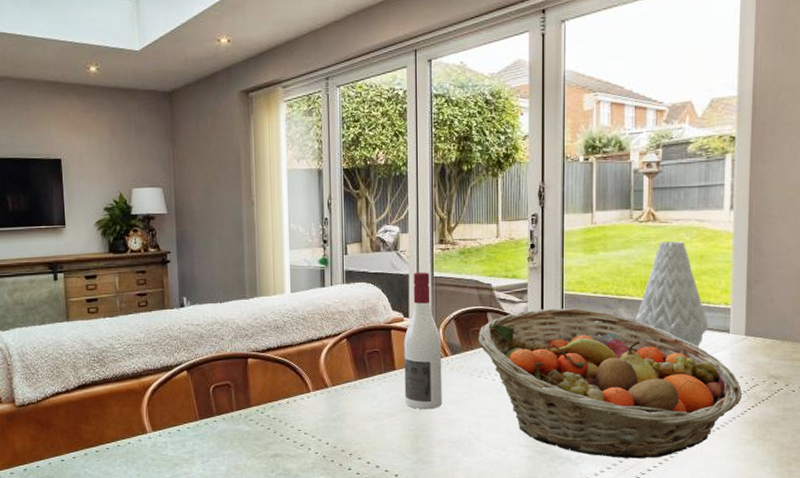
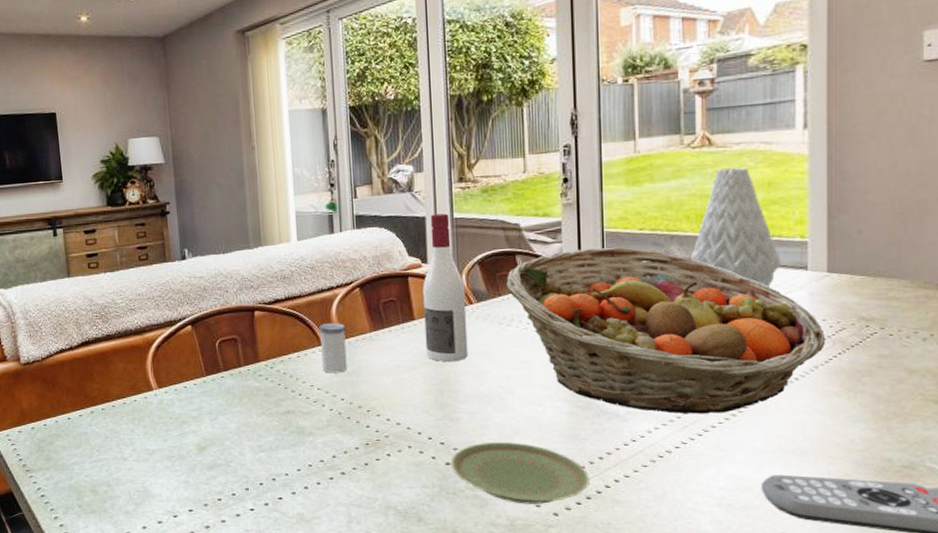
salt shaker: none [308,370,333,419] -> present [318,322,347,373]

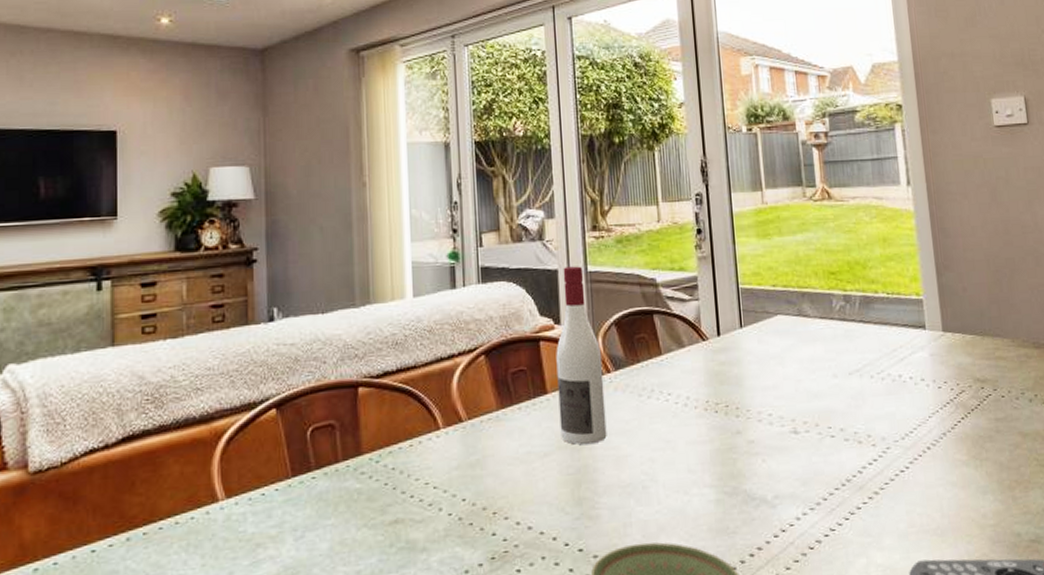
salt shaker: present [318,322,347,373] -> none [436,399,470,466]
fruit basket: present [507,247,825,414] -> none [645,305,949,495]
vase: present [690,167,781,288] -> none [821,222,903,349]

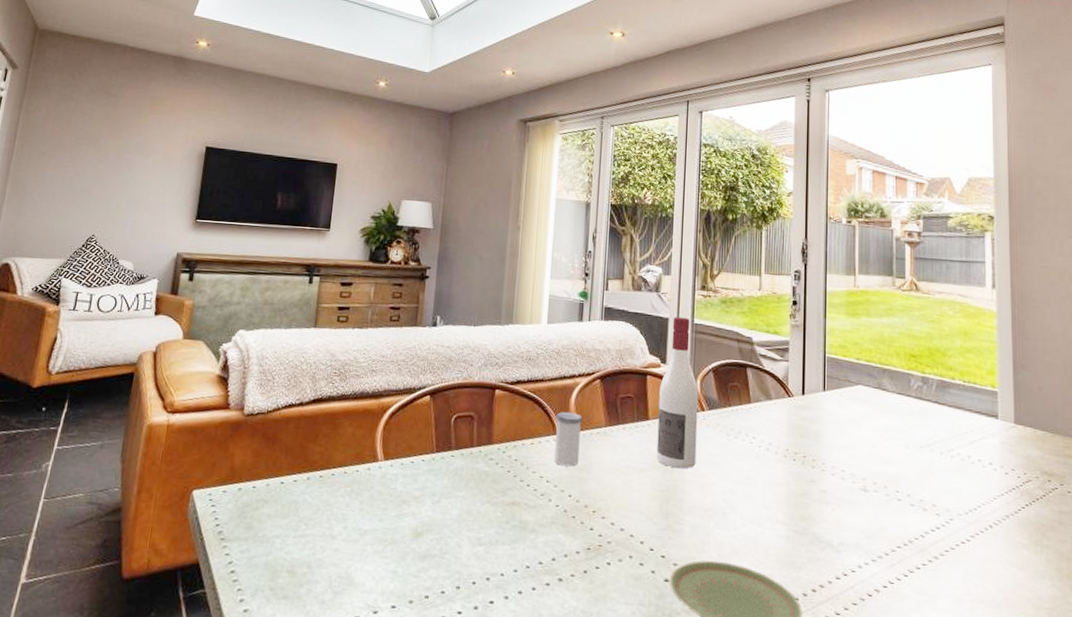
salt shaker: none [436,399,470,466] -> present [554,411,583,467]

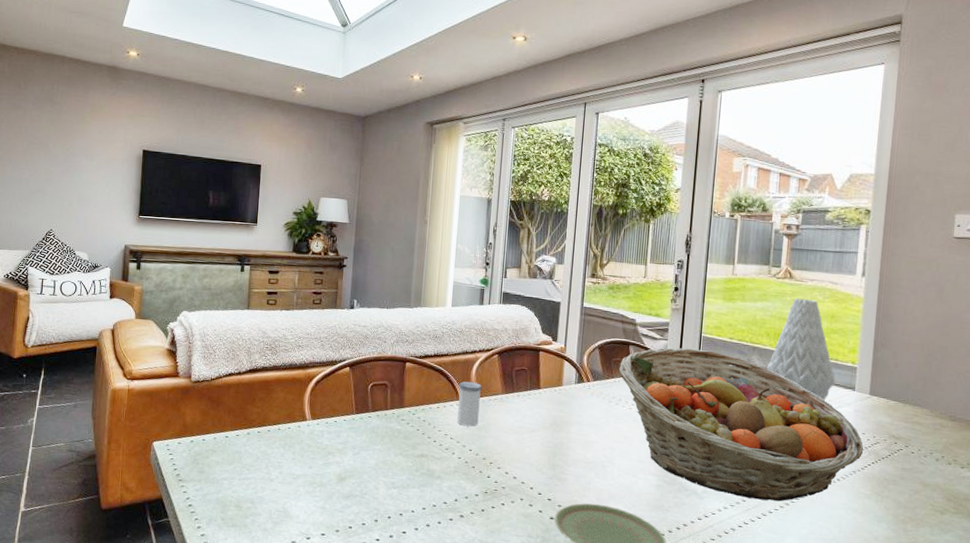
wine bottle: present [656,317,699,469] -> none [546,301,585,430]
fruit basket: none [737,370,1014,555] -> present [619,348,863,502]
vase: none [899,313,976,432] -> present [766,298,836,401]

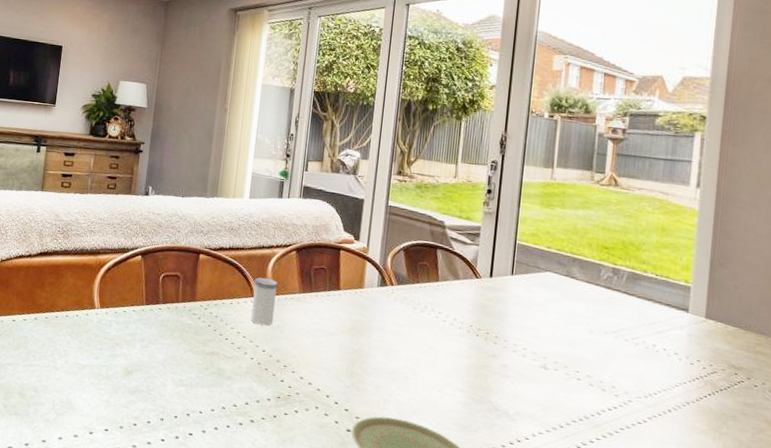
fruit basket: present [619,348,863,502] -> none [425,253,698,431]
vase: present [766,298,836,401] -> none [588,208,667,322]

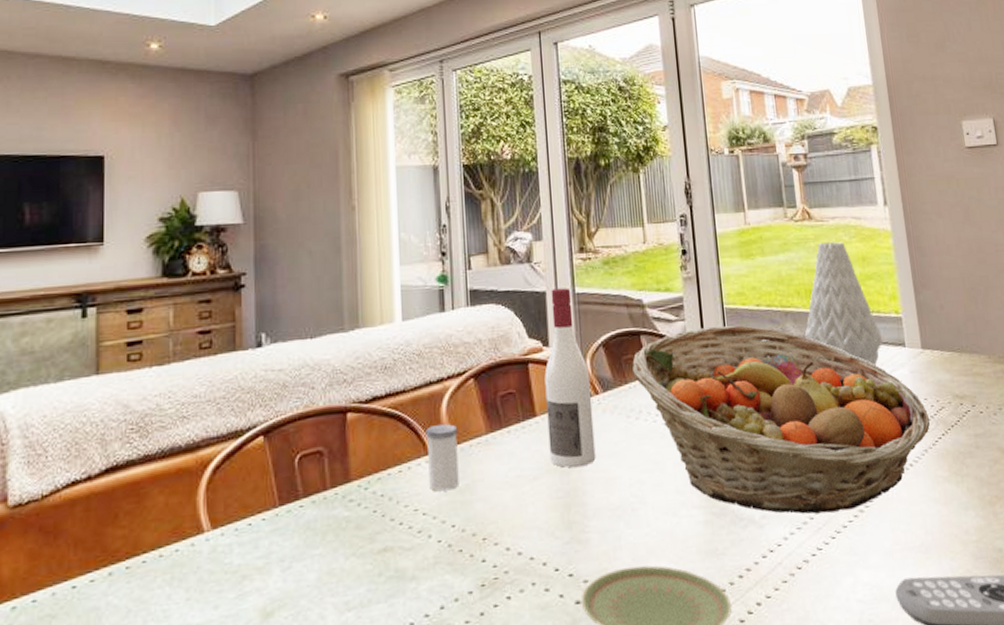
wine bottle: none [345,198,389,336] -> present [544,288,596,468]
fruit basket: none [425,253,698,431] -> present [632,325,930,514]
vase: none [588,208,667,322] -> present [804,242,883,367]

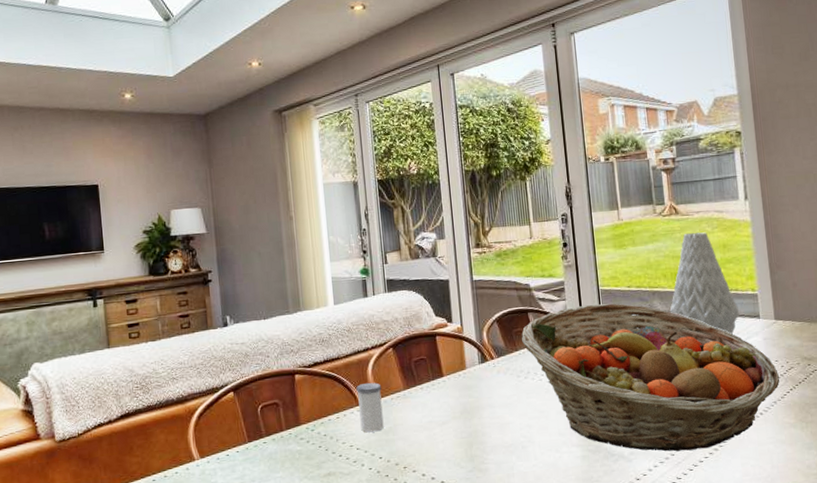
wine bottle: present [544,288,596,468] -> none [449,276,493,416]

